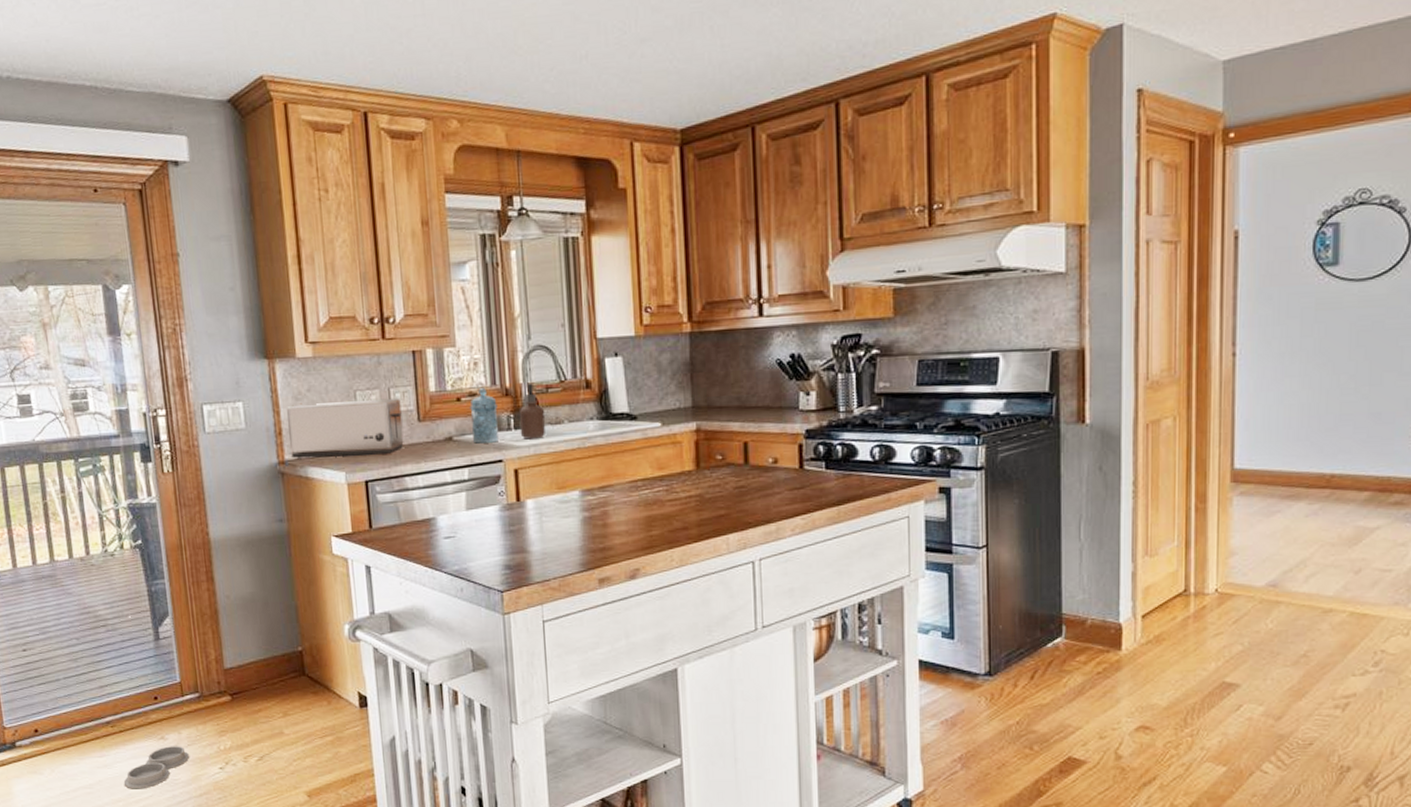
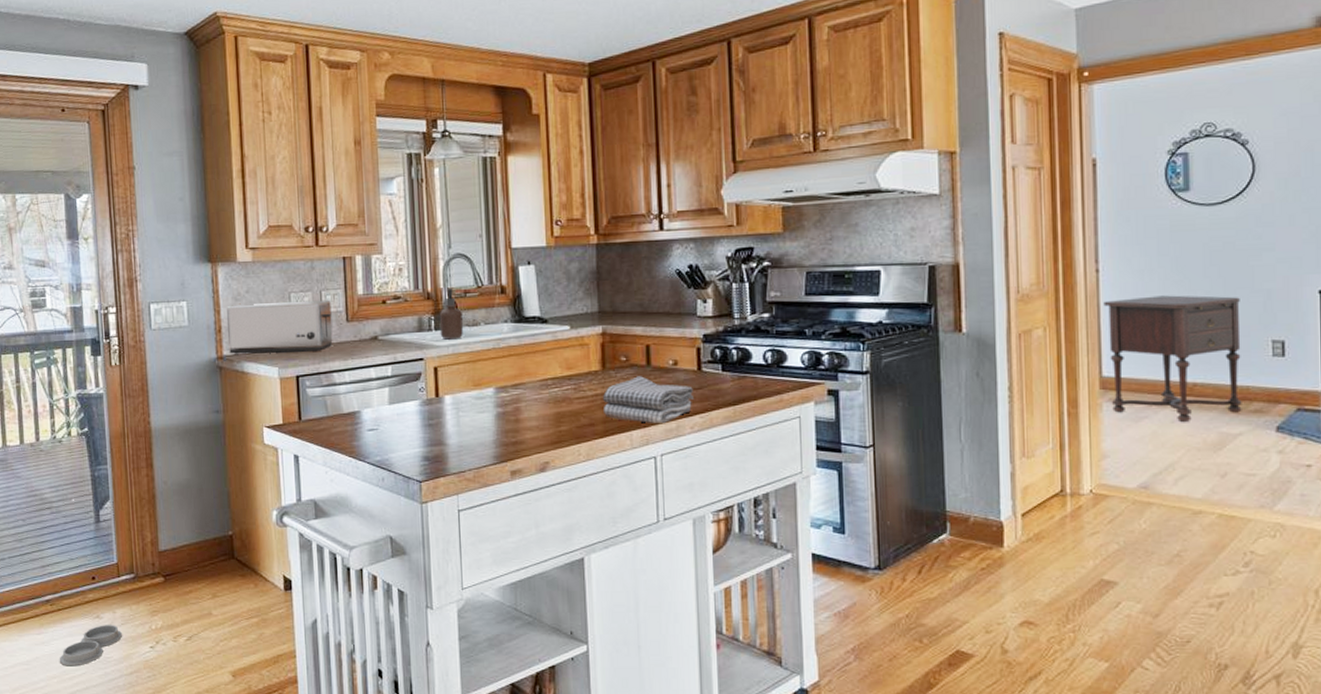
canister: present [469,387,500,444] -> none [394,291,421,343]
towel: none [697,475,796,527] -> present [603,376,695,424]
side table: none [1239,379,1386,517] -> present [1103,295,1242,423]

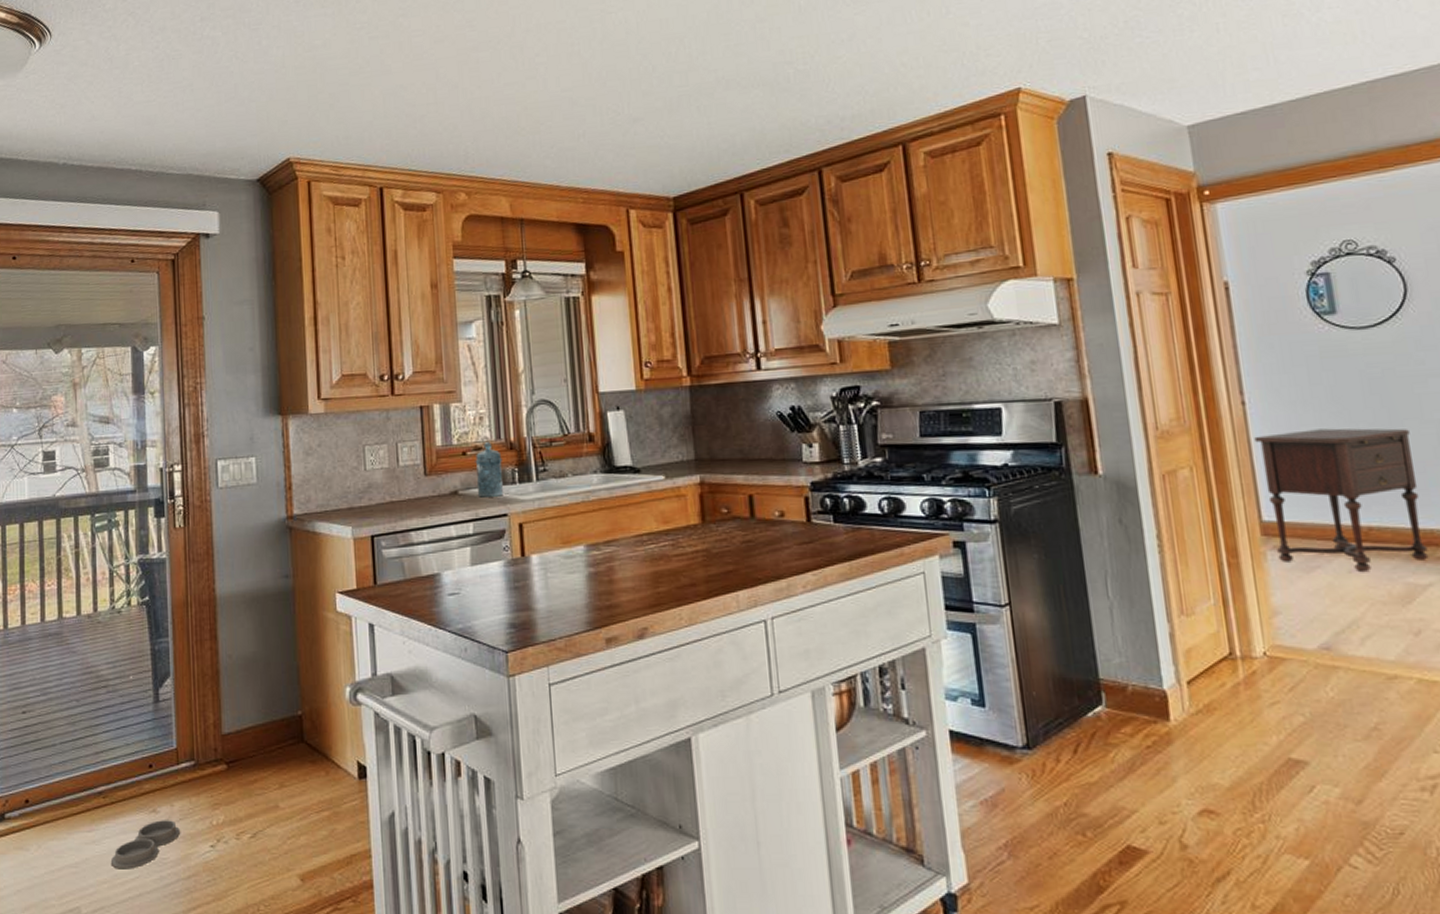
toaster: present [226,299,333,354] -> none [296,452,410,513]
canister: none [394,291,421,343] -> present [475,441,504,498]
soap dispenser: present [439,287,463,340] -> none [523,436,549,493]
towel: present [603,376,695,424] -> none [704,529,806,583]

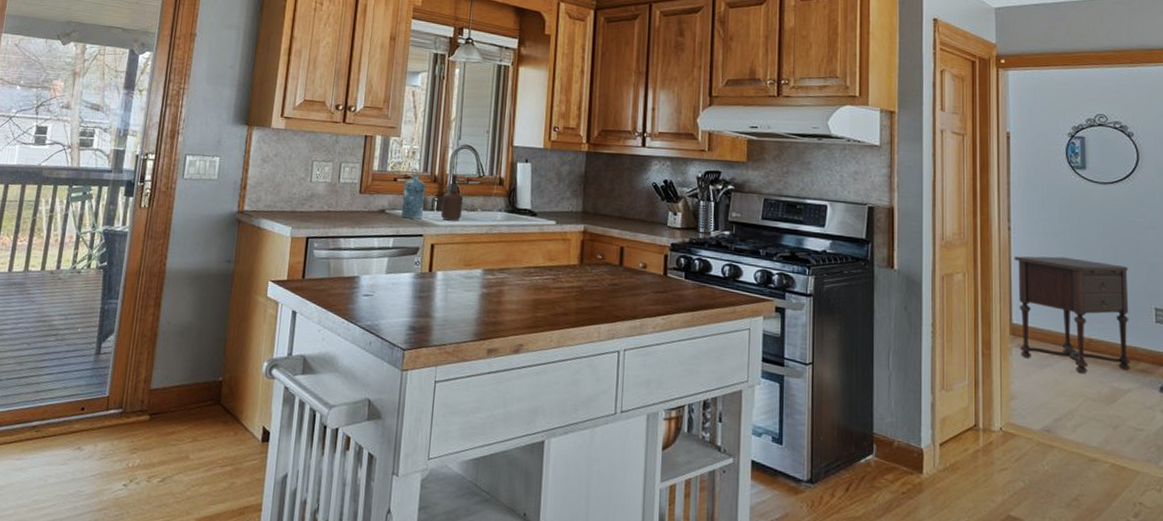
pet bowl: present [110,820,180,869] -> none [32,457,99,497]
soap dispenser: none [523,436,549,493] -> present [440,174,463,221]

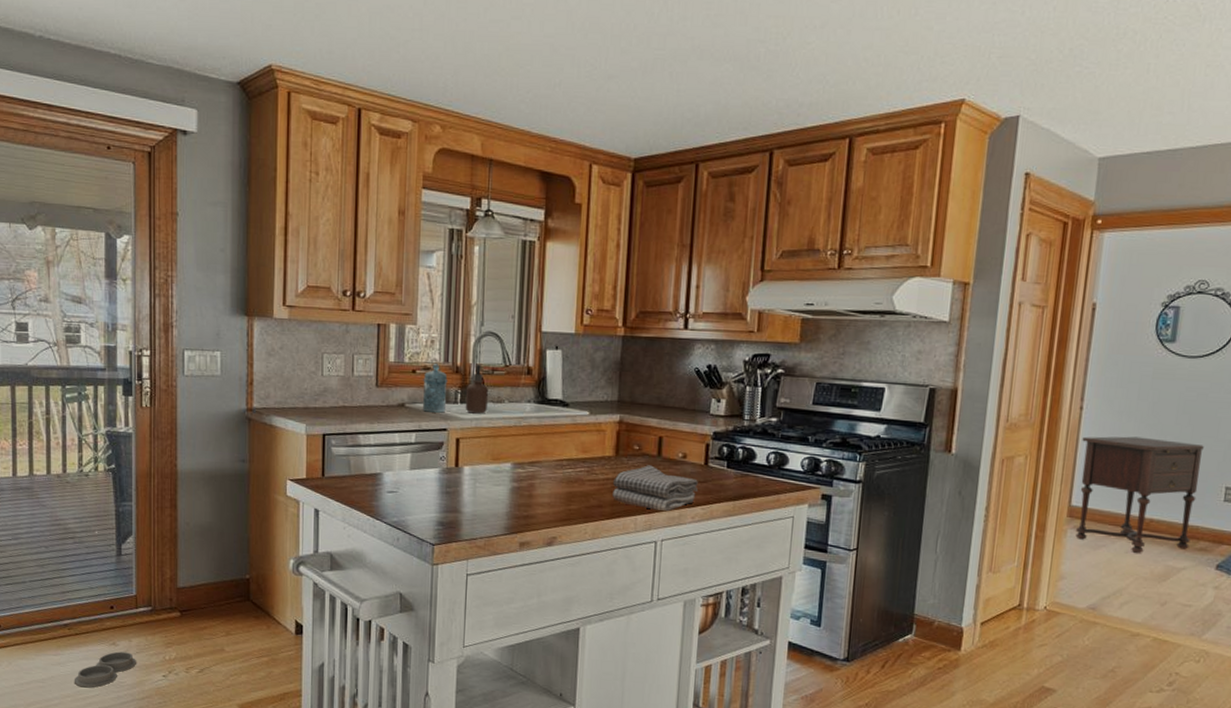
pet bowl: none [32,457,99,497] -> present [74,651,136,688]
towel: none [577,274,659,322] -> present [613,465,699,512]

